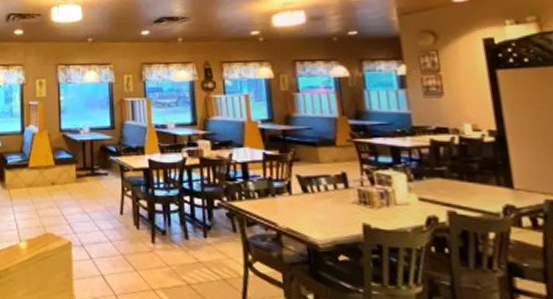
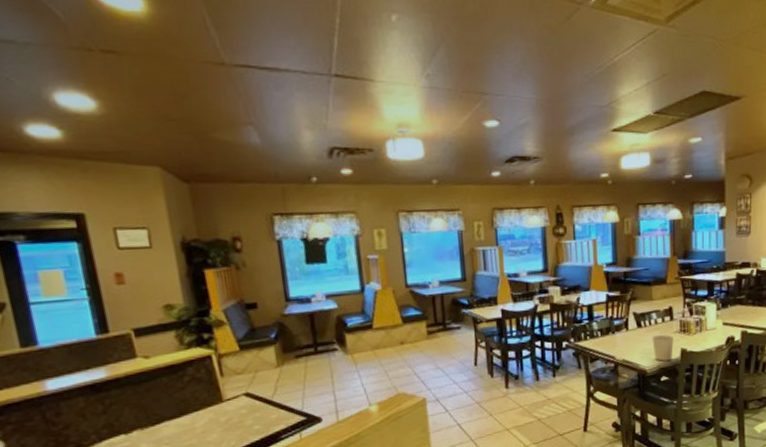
dixie cup: none [322,203,352,236] -> present [652,334,674,361]

